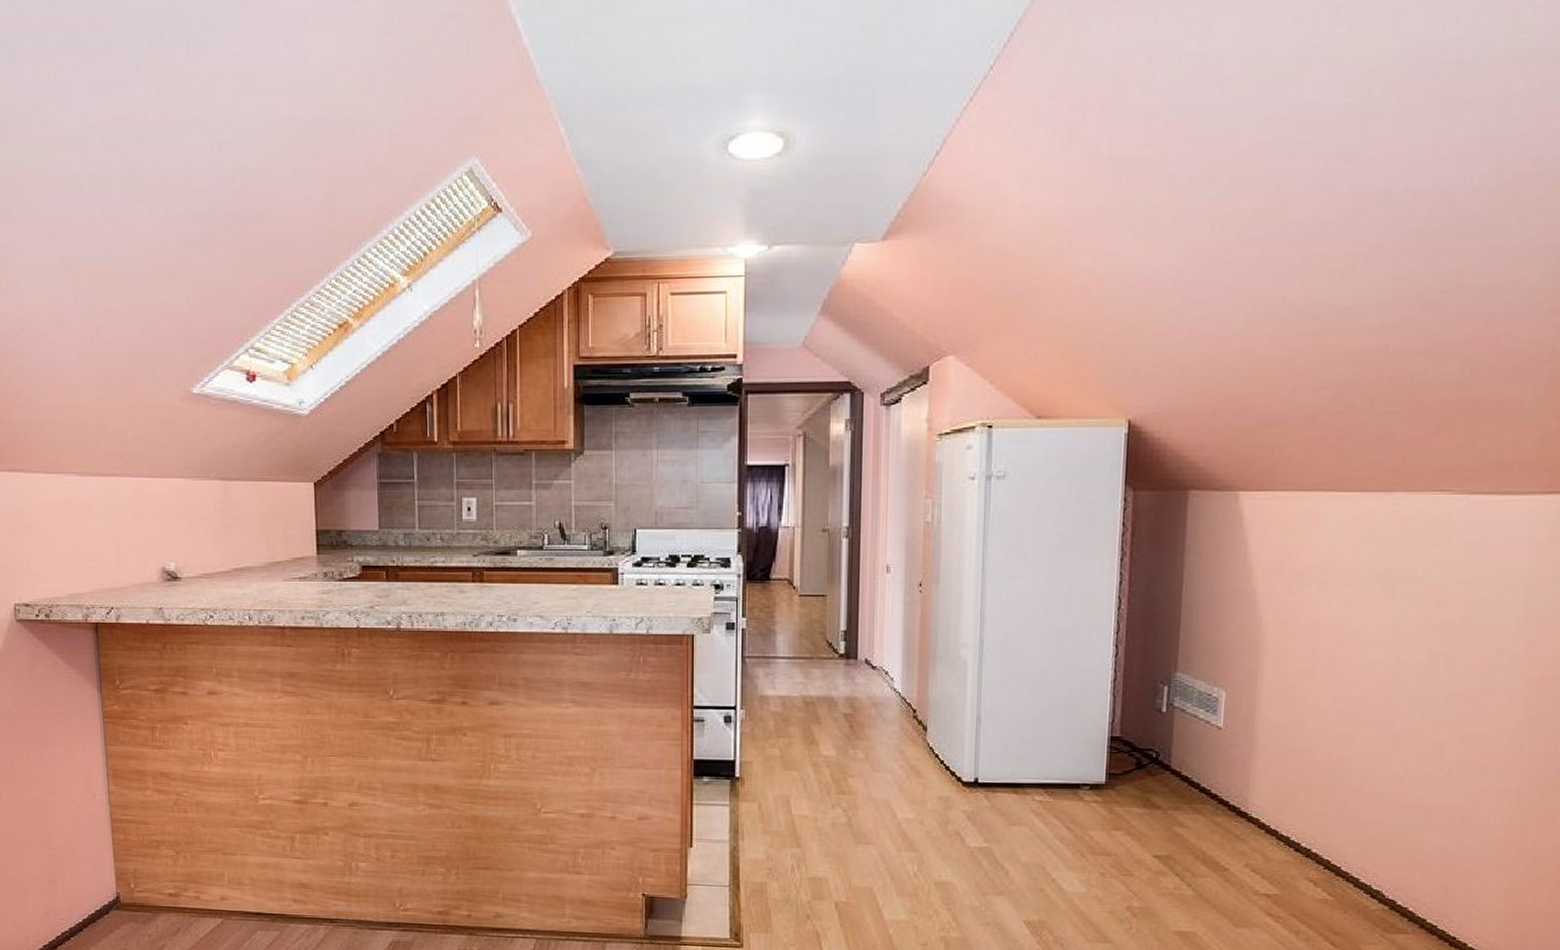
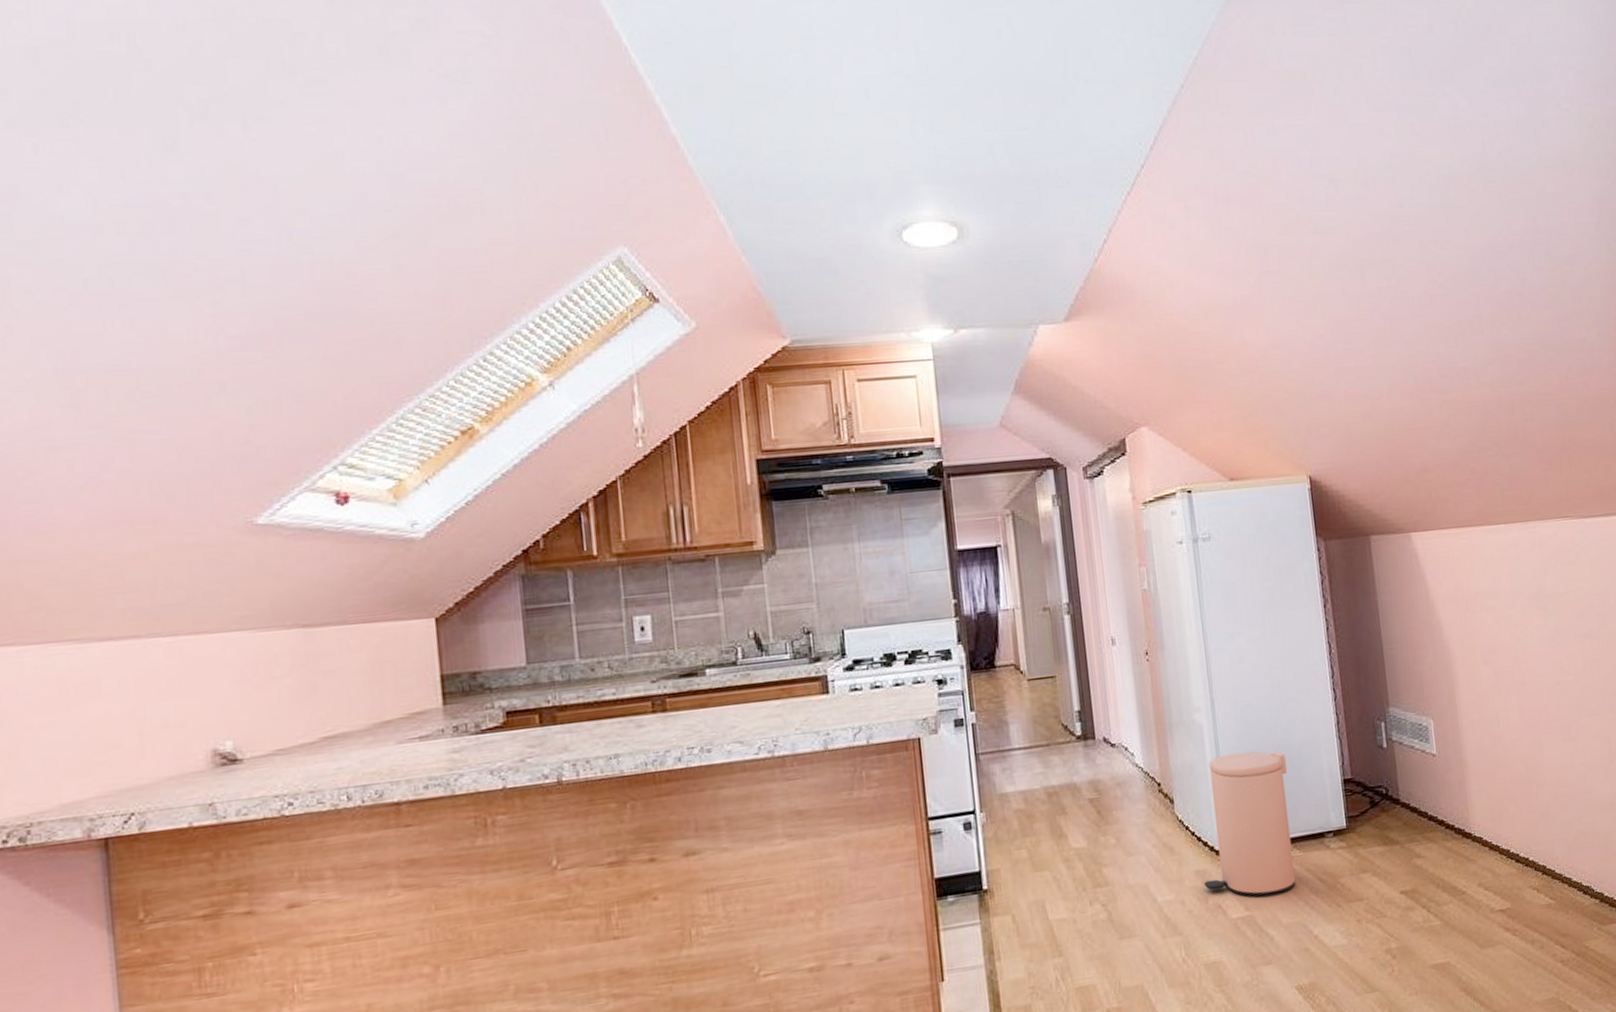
pedal bin: none [946,693,1052,834] -> present [1204,750,1296,898]

